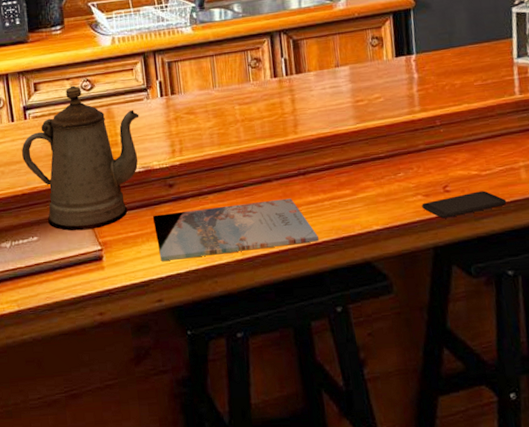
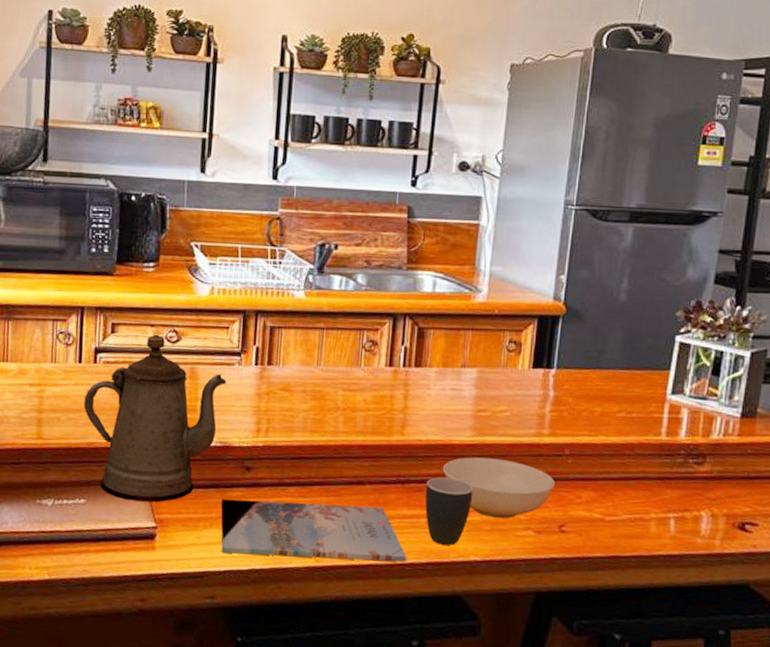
mug: none [324,162,366,221] -> present [425,477,474,545]
bowl: none [335,139,434,191] -> present [442,457,556,519]
mobile phone: present [422,190,507,219] -> none [531,537,628,562]

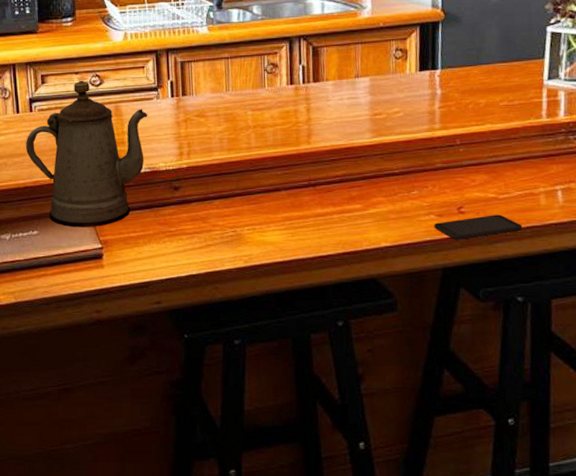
magazine: present [220,499,406,562] -> none [155,209,324,263]
mug: present [425,477,474,545] -> none [334,177,378,236]
bowl: present [442,457,556,519] -> none [348,155,451,208]
mobile phone: none [531,537,628,562] -> present [434,214,523,240]

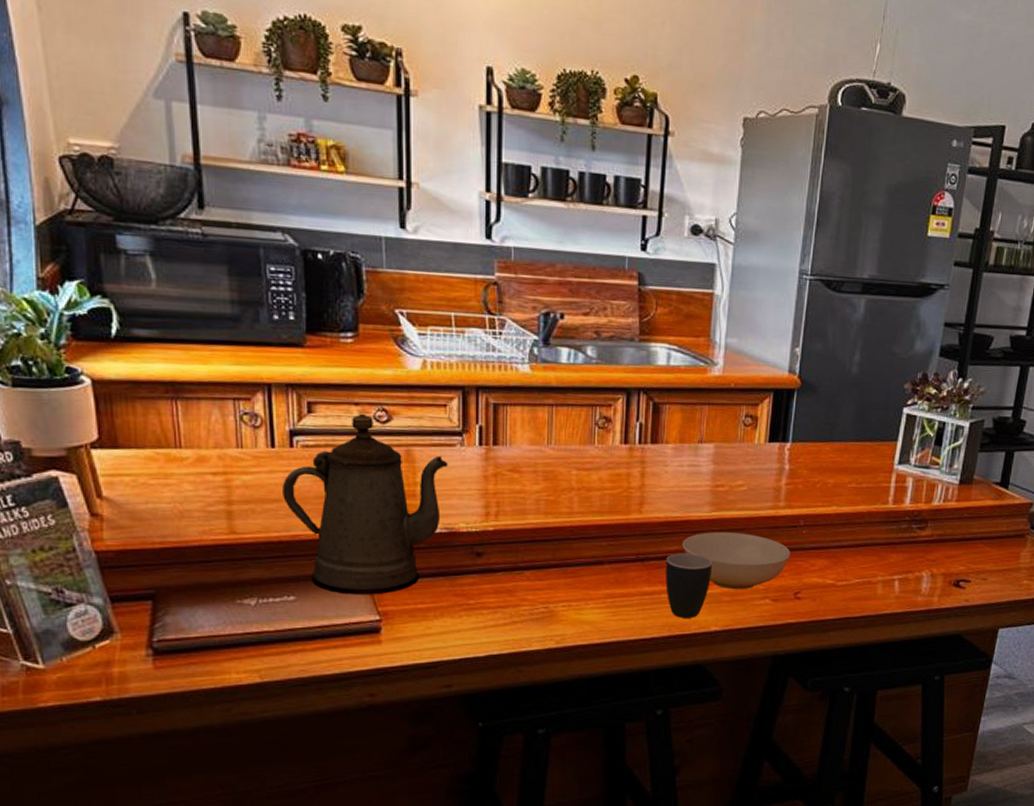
mug: none [334,177,378,236] -> present [665,553,713,618]
bowl: none [348,155,451,208] -> present [682,532,791,590]
mobile phone: present [434,214,523,240] -> none [768,602,857,627]

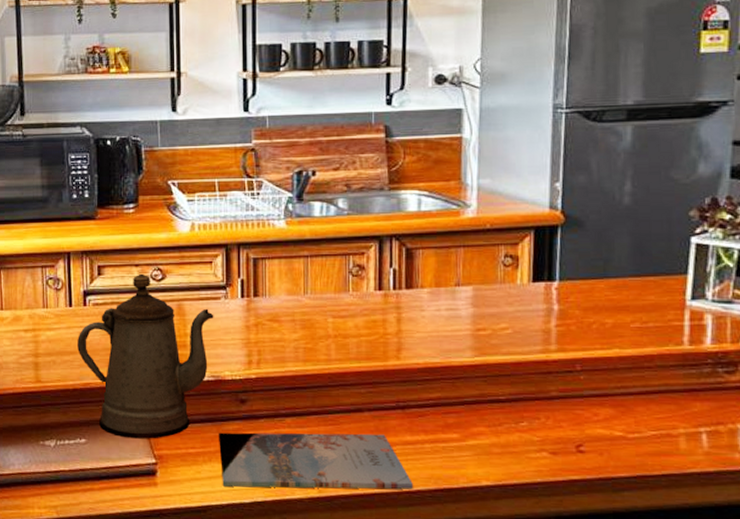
magazine: none [451,585,648,641] -> present [218,432,413,490]
mug: present [665,553,713,618] -> none [427,401,479,471]
bowl: present [682,532,791,590] -> none [444,378,569,441]

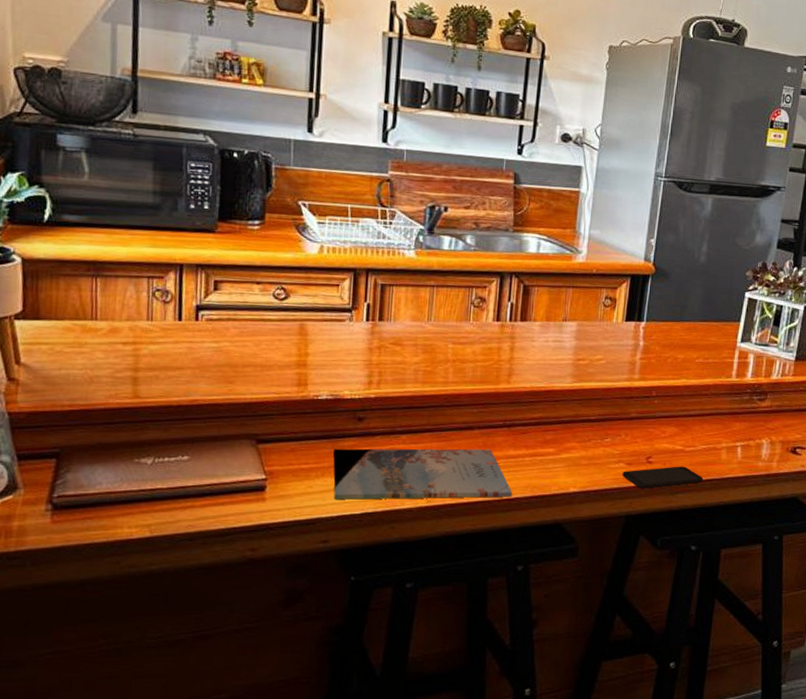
coffee pot: present [77,273,214,439] -> none [185,291,337,456]
mobile phone: none [546,457,657,484] -> present [622,466,704,489]

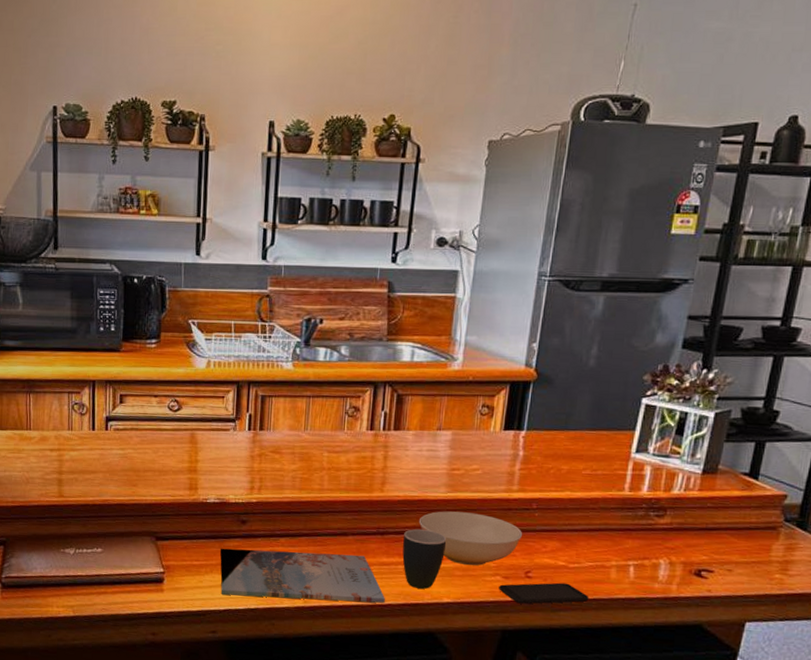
mug: none [529,420,573,480] -> present [402,529,447,589]
bowl: none [545,401,644,454] -> present [418,511,523,566]

